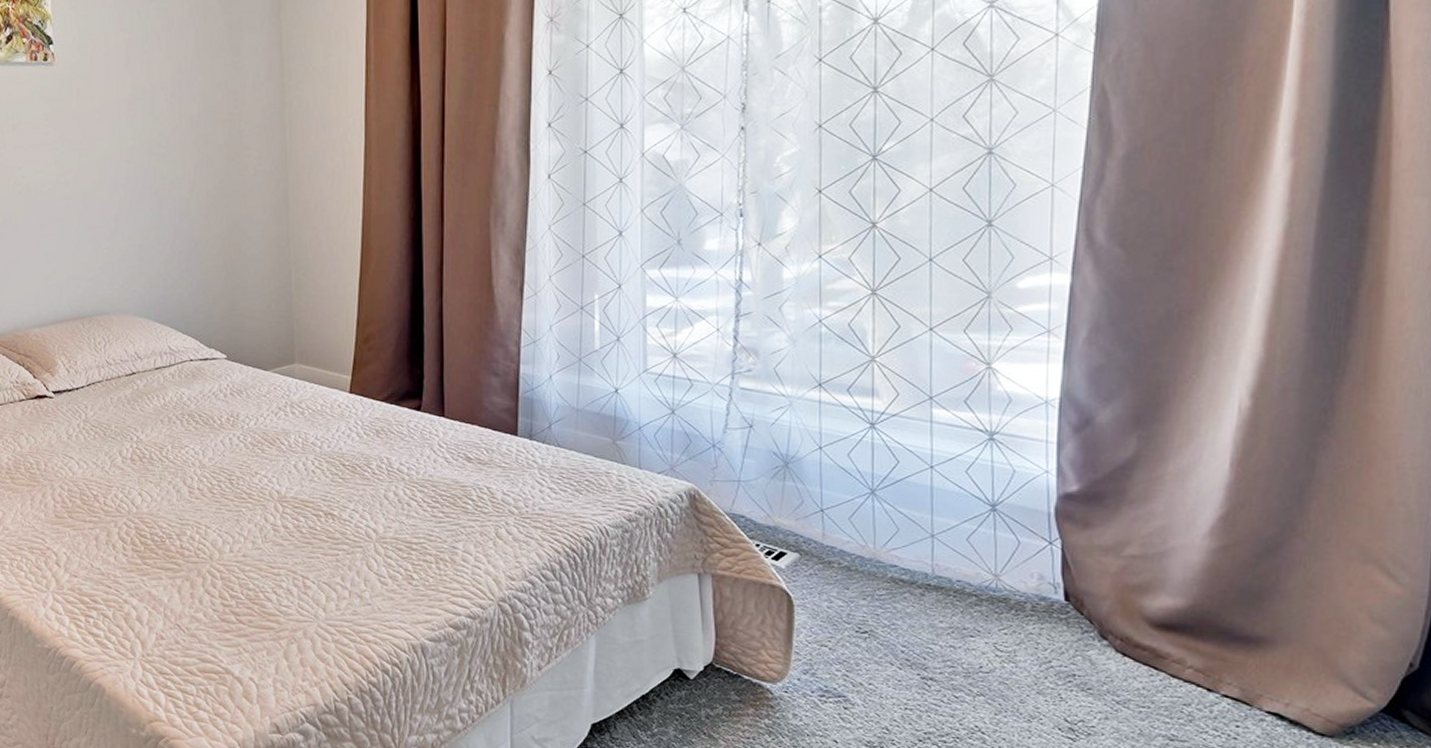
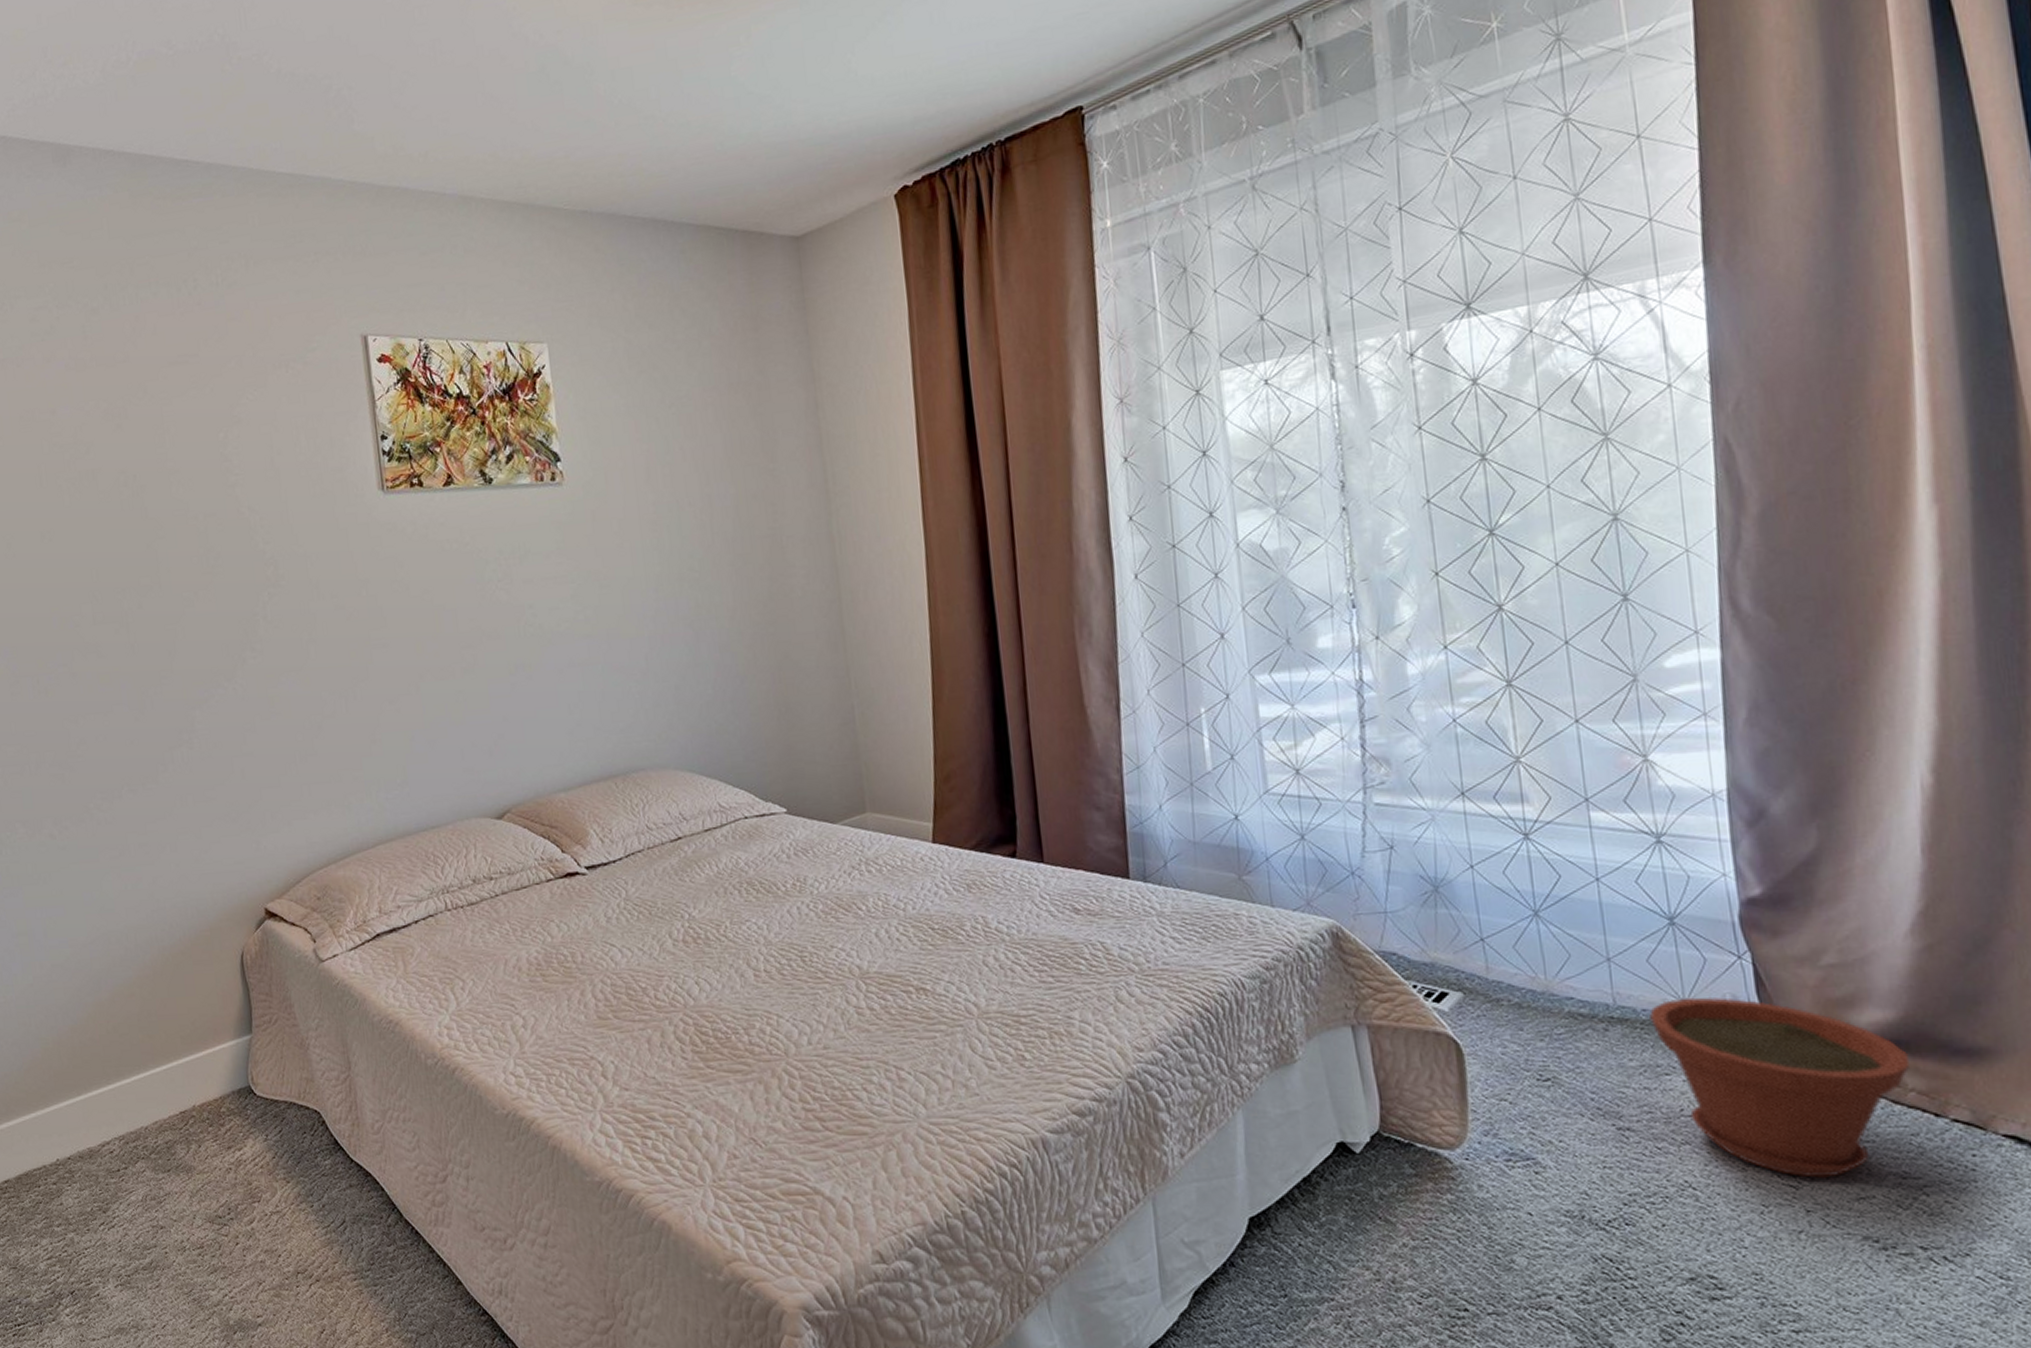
plant pot: none [963,573,1191,734] -> present [1649,996,1909,1178]

